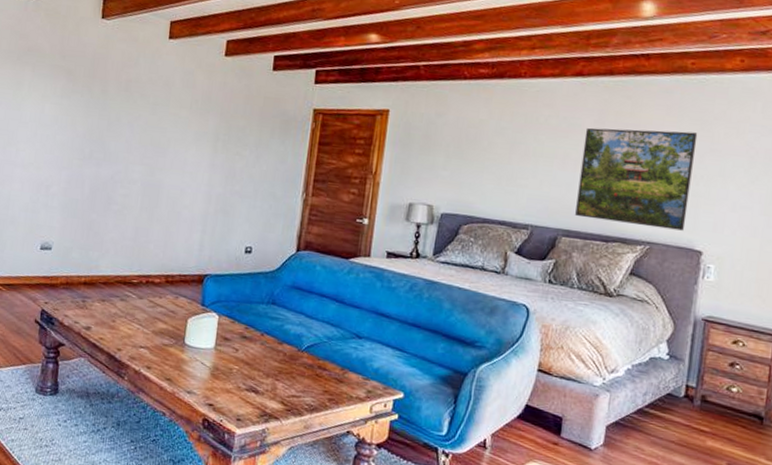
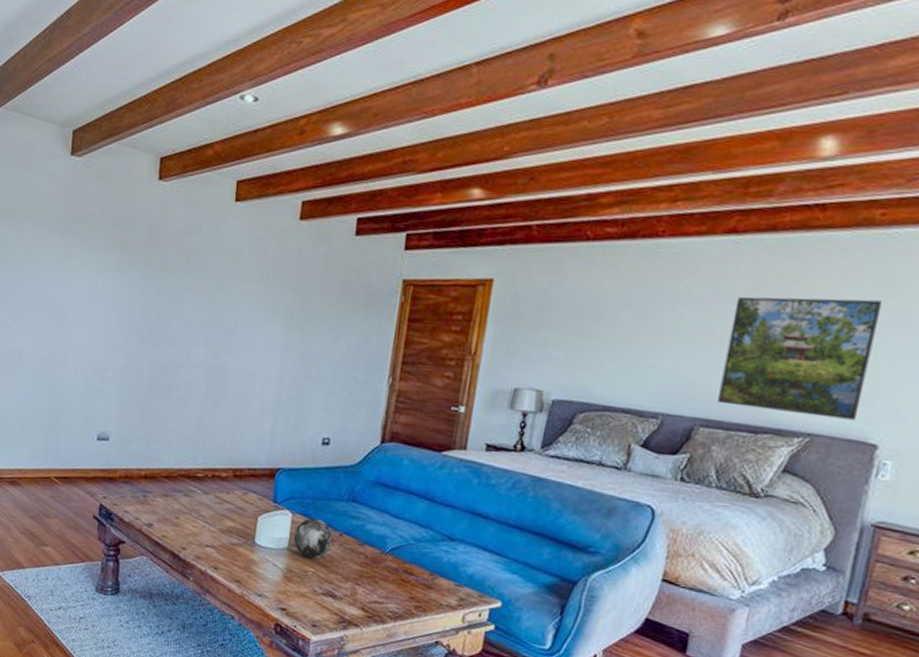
decorative orb: none [219,319,256,357] -> present [293,518,334,559]

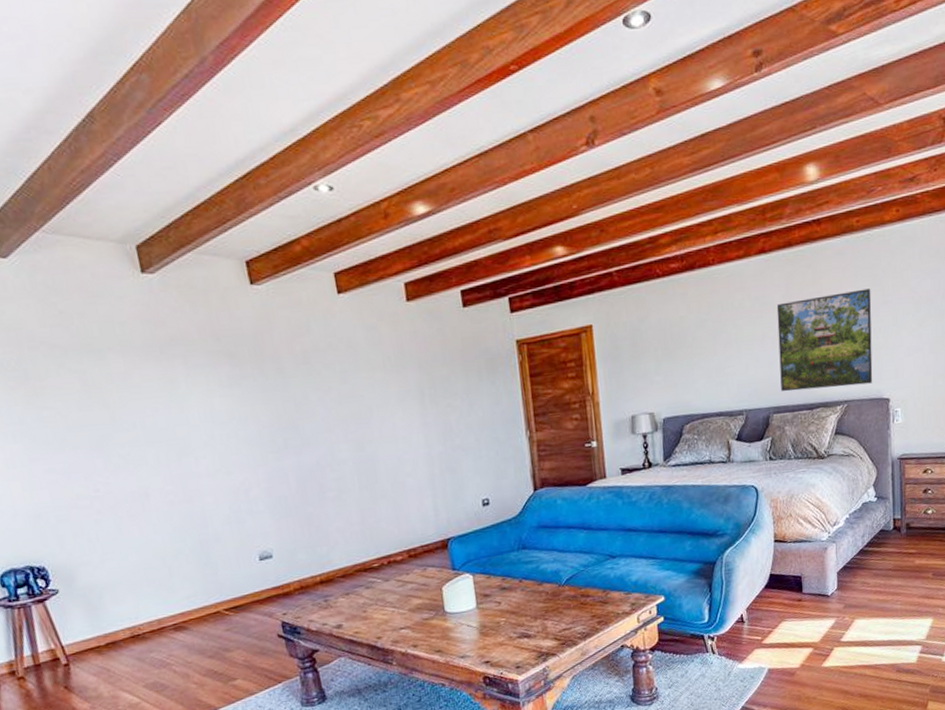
decorative orb: present [293,518,334,559] -> none [478,573,515,610]

